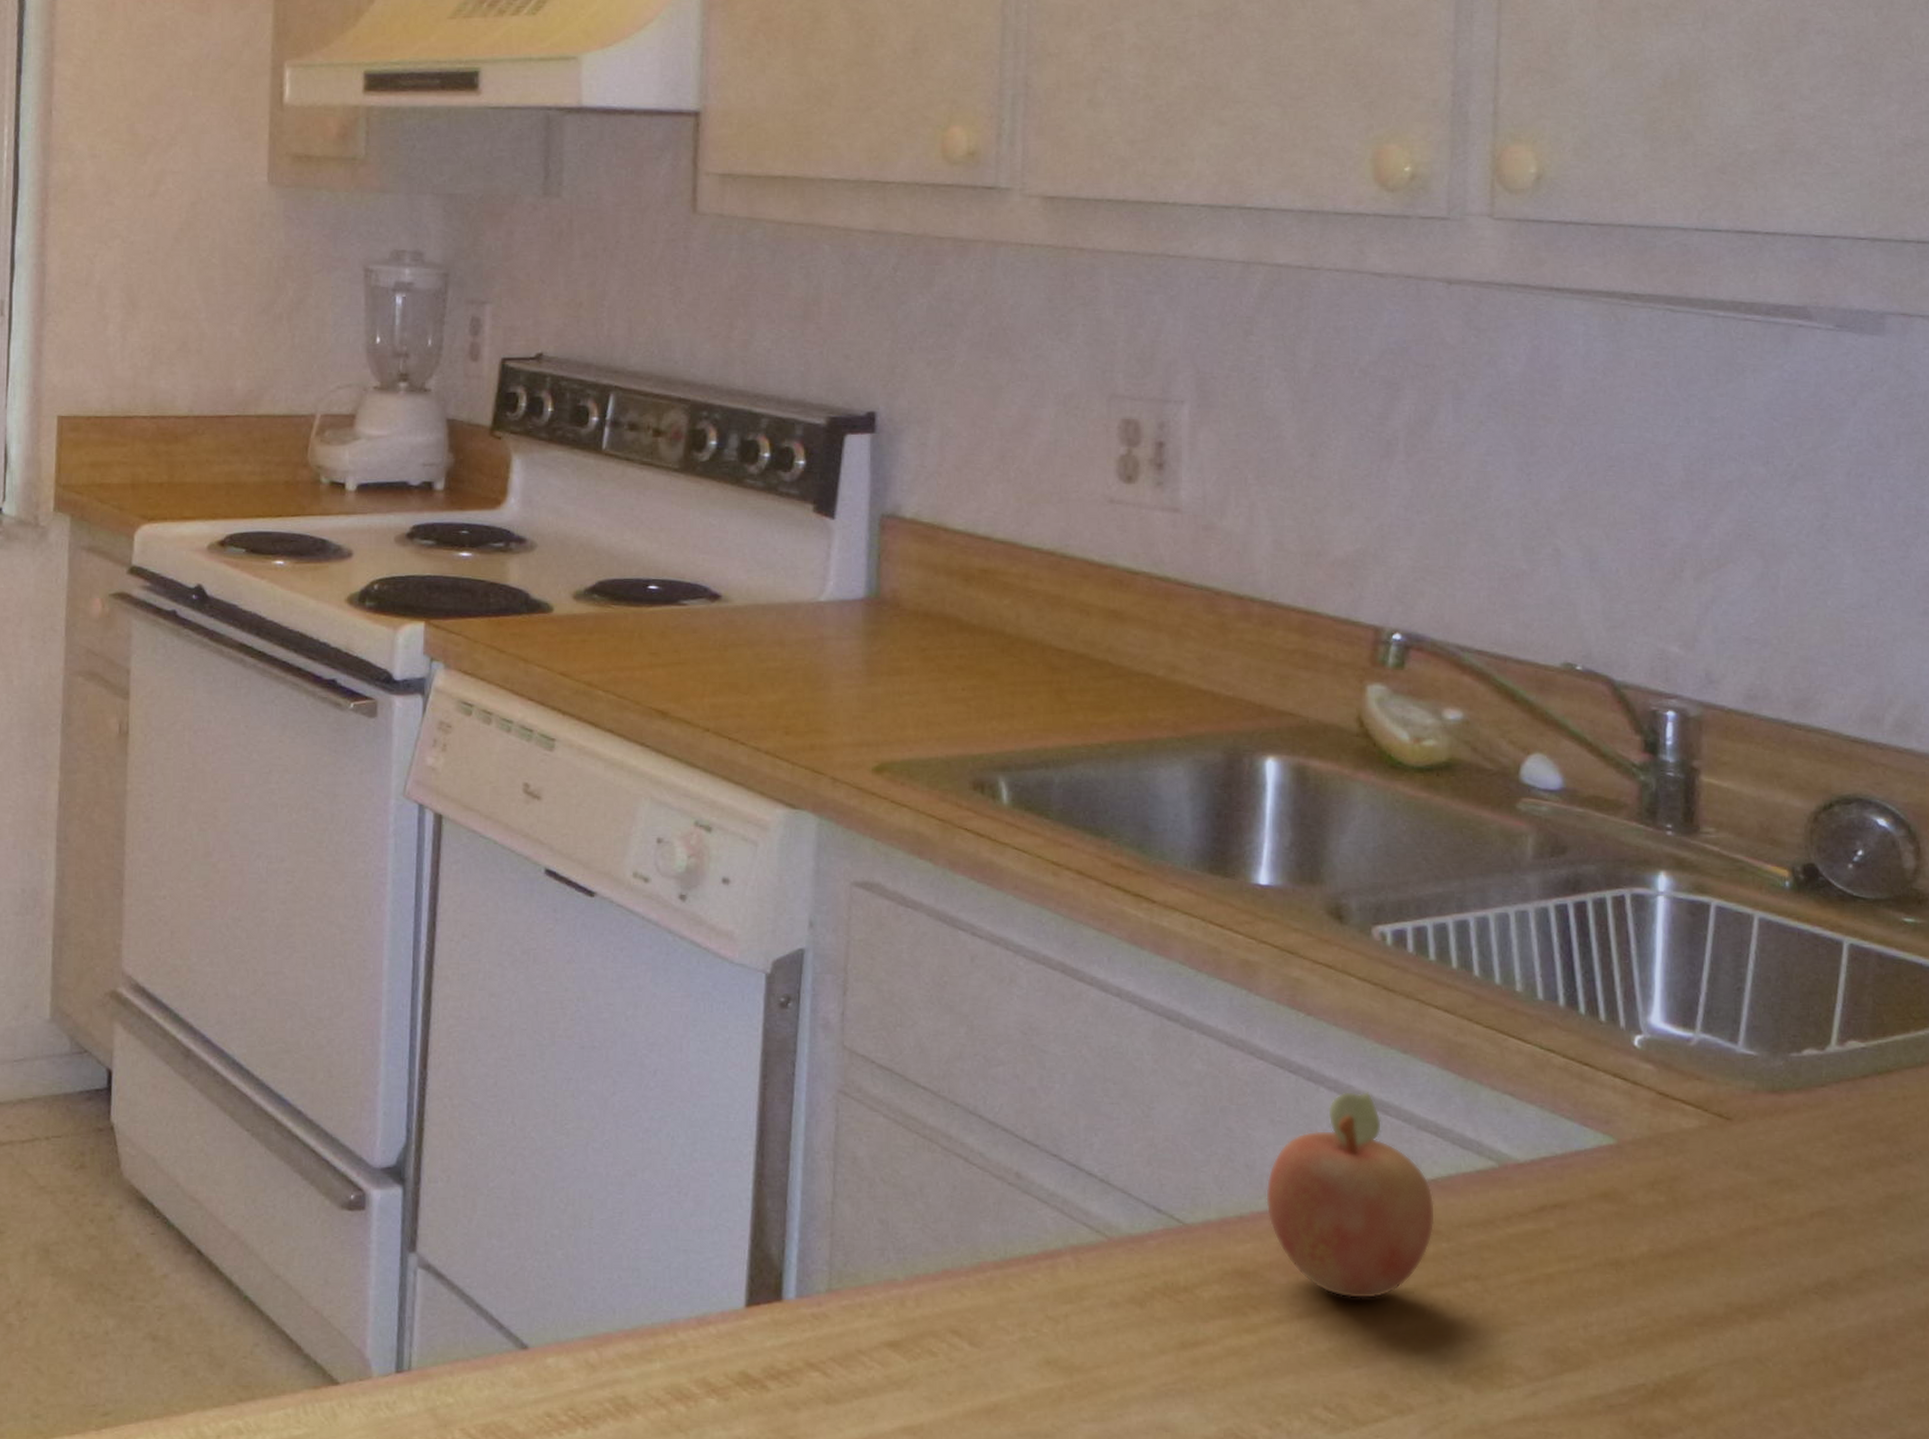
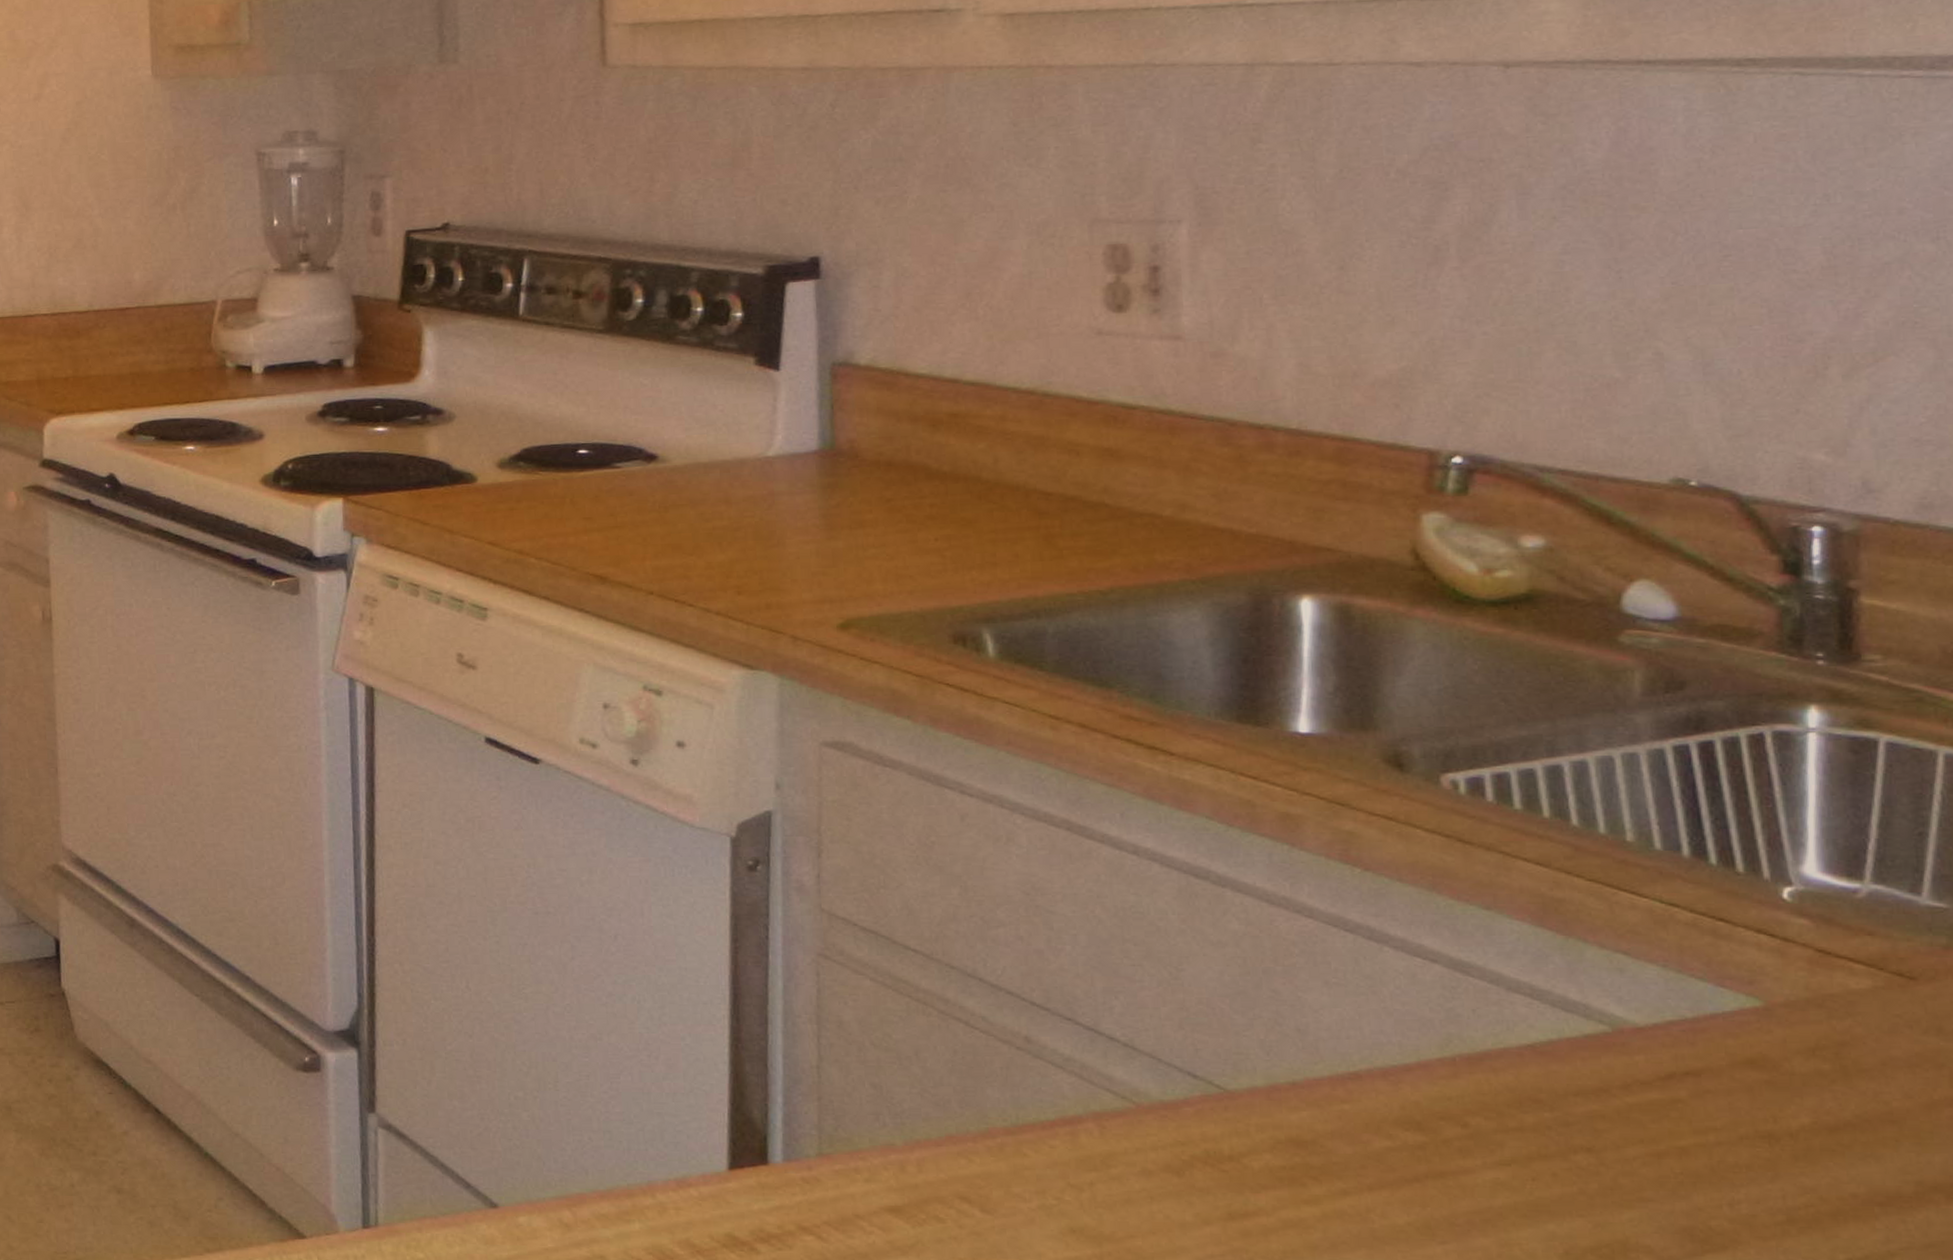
fruit: present [1266,1091,1436,1299] -> none [1322,950,1535,1171]

